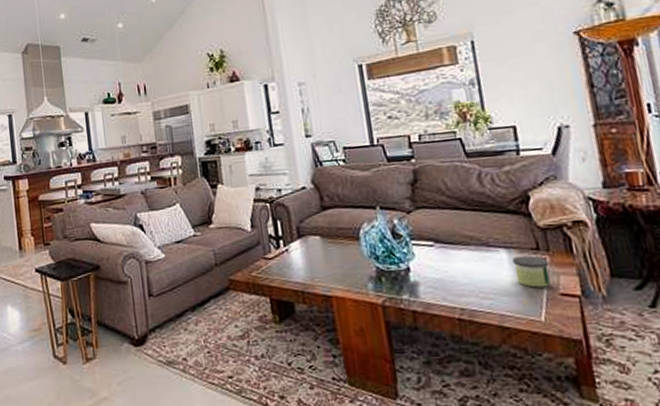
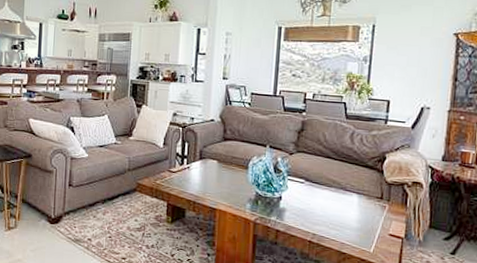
candle: present [511,255,551,288] -> none [360,201,387,228]

